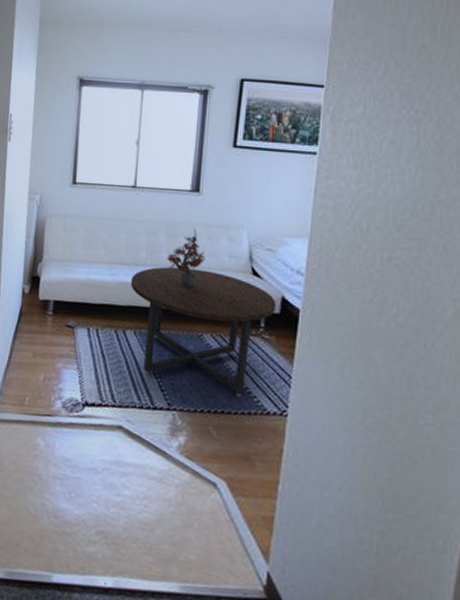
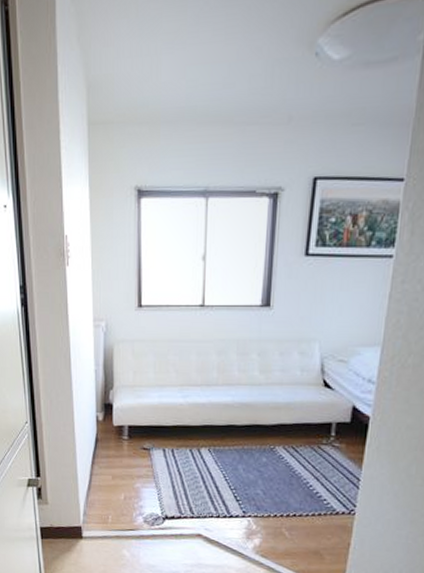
coffee table: present [130,266,276,397] -> none [203,384,346,501]
potted plant: present [167,228,206,288] -> none [238,344,278,403]

